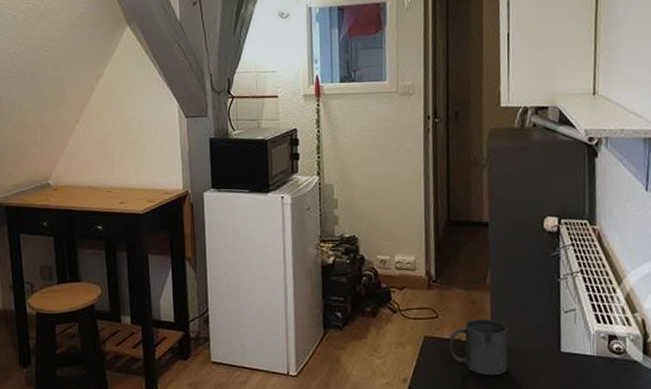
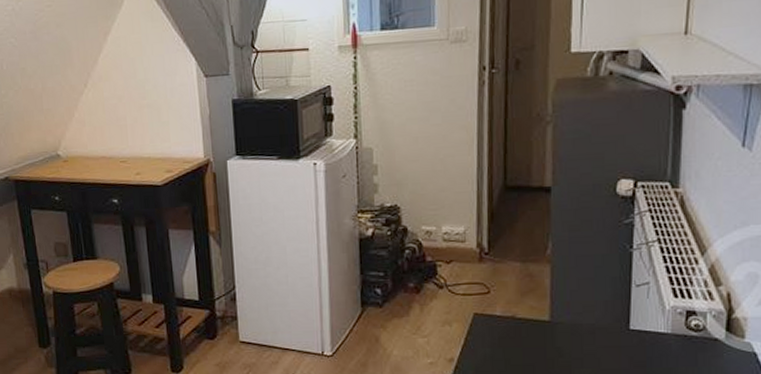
mug: present [449,318,508,376] -> none [501,293,569,355]

